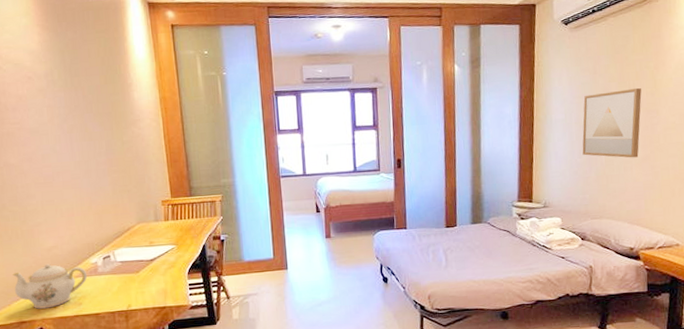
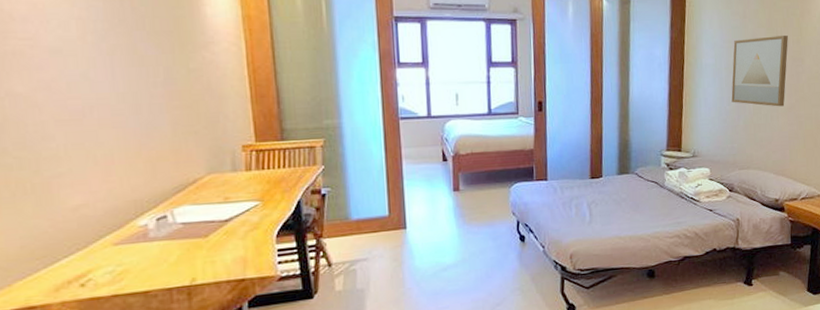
teapot: present [12,263,87,309] -> none [16,227,132,289]

